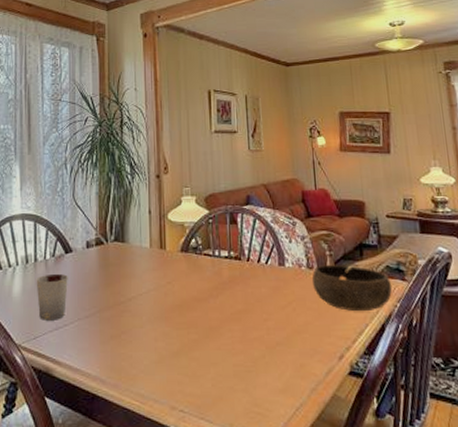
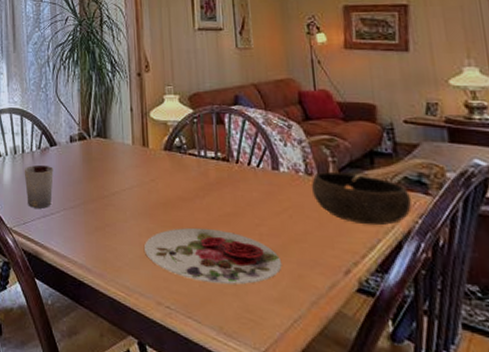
plate: none [160,327,287,382] -> present [145,227,282,285]

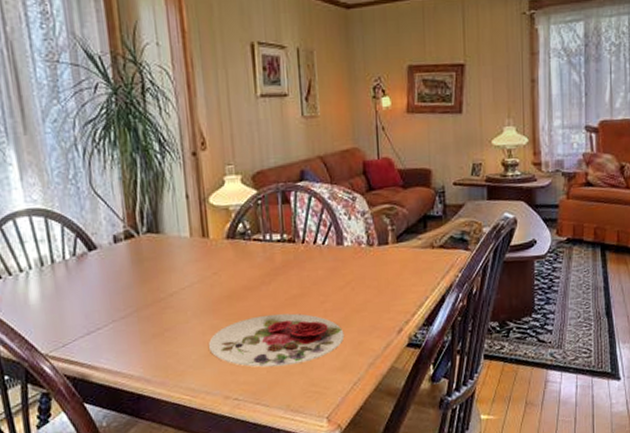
cup: present [24,165,54,208] -> none [56,274,97,327]
bowl: present [311,172,411,226] -> none [372,239,454,286]

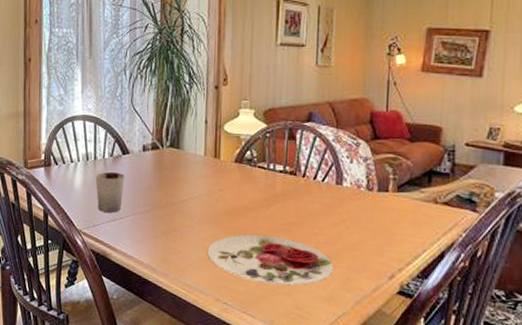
cup: none [56,274,97,327] -> present [95,172,125,213]

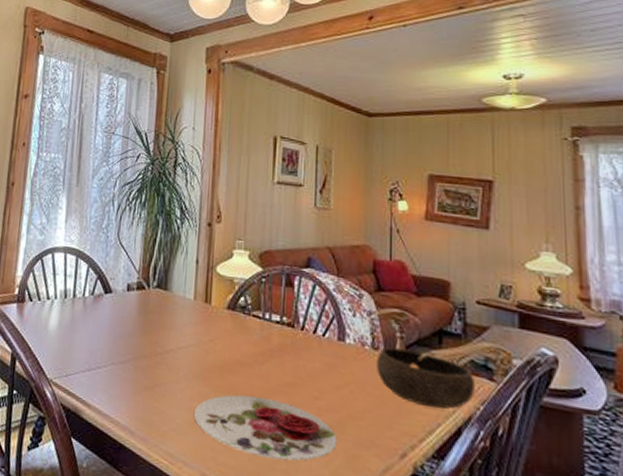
cup: present [95,172,125,213] -> none [72,312,106,361]
bowl: none [370,188,459,238] -> present [375,347,475,409]

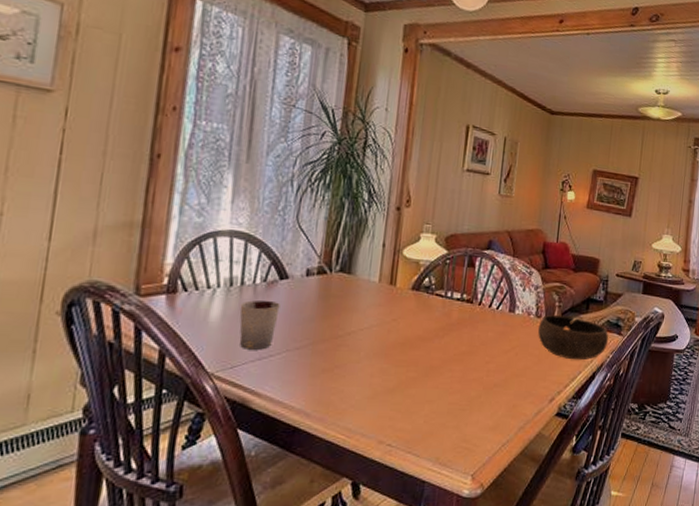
cup: none [72,312,106,361] -> present [239,300,280,350]
plate: present [194,394,337,461] -> none [374,366,502,419]

